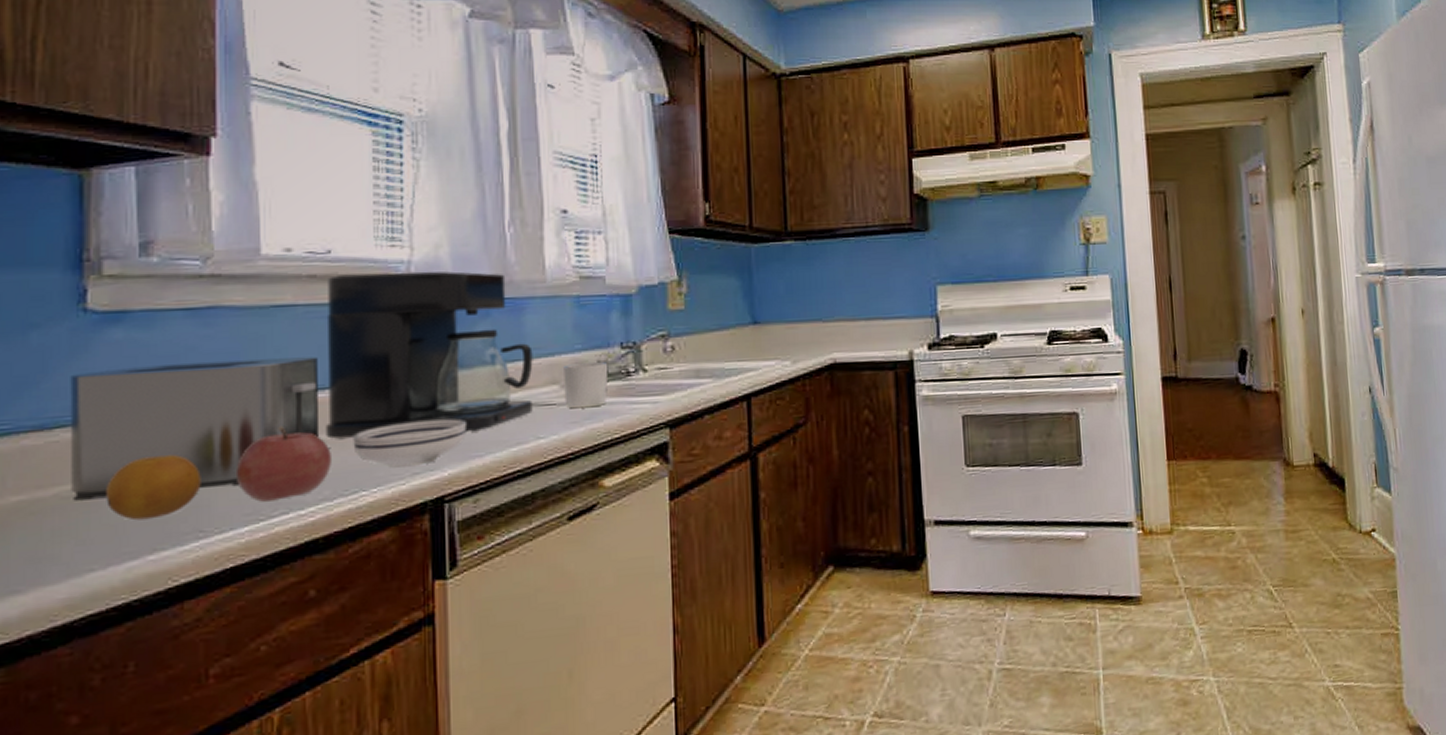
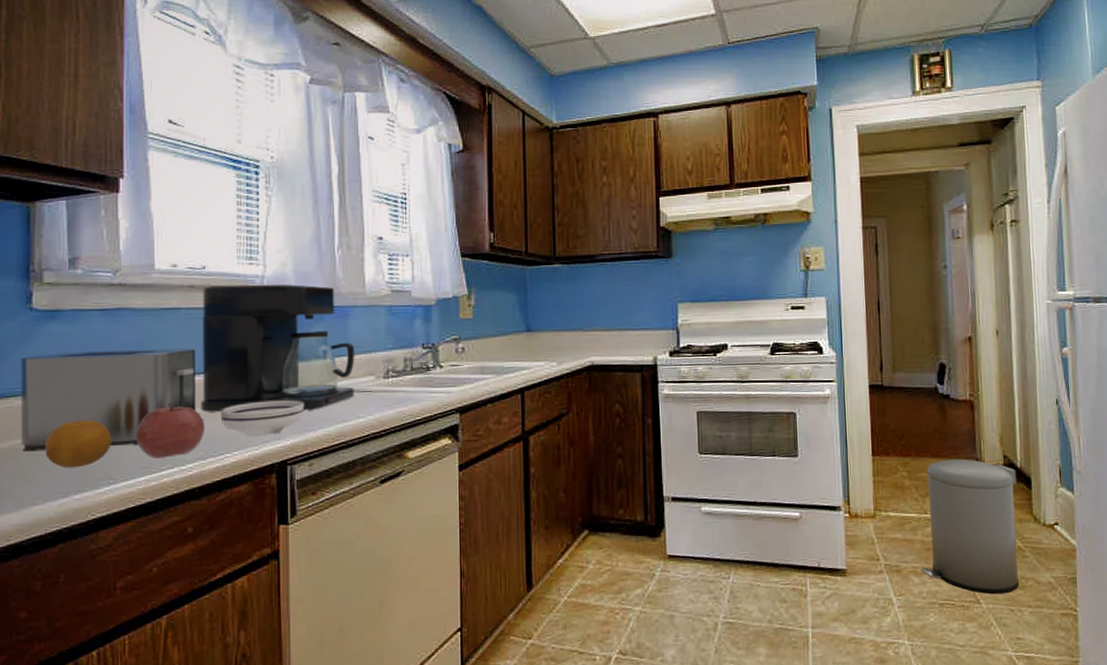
mug: present [562,361,609,409] -> none [377,358,413,395]
pedal bin: none [1226,459,1335,616] -> present [921,458,1019,595]

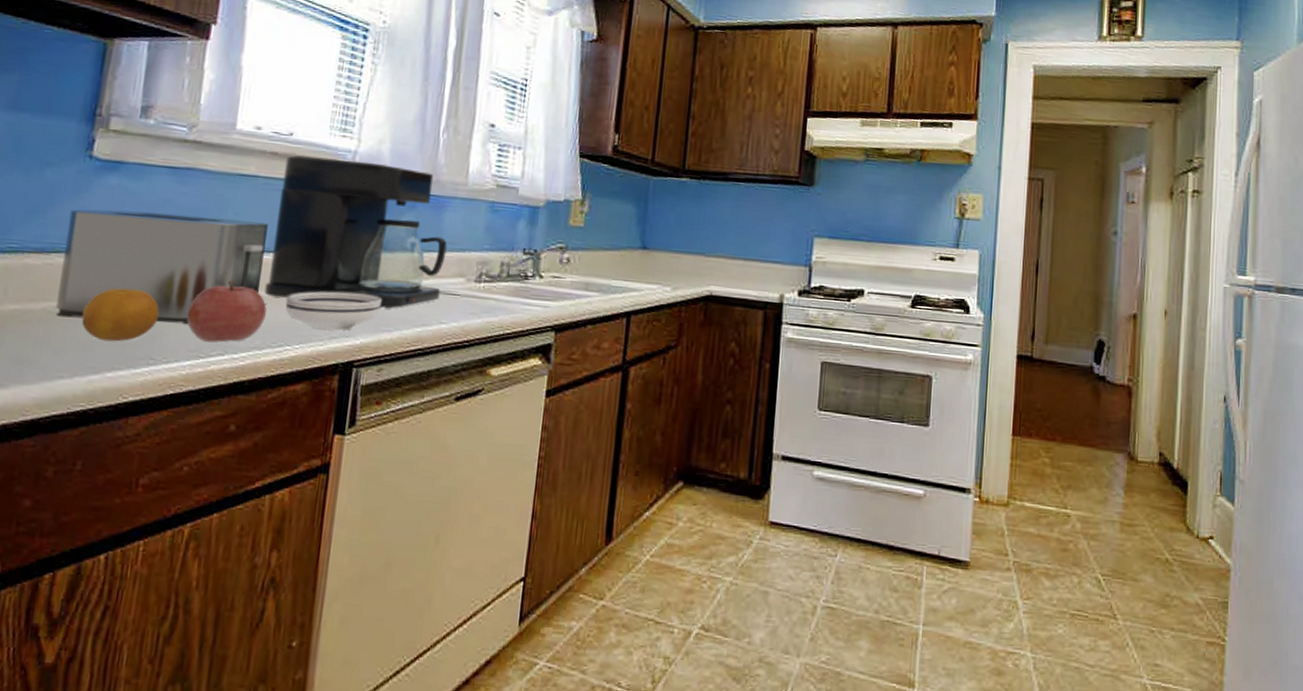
pedal bin: present [921,458,1019,595] -> none [1054,449,1172,612]

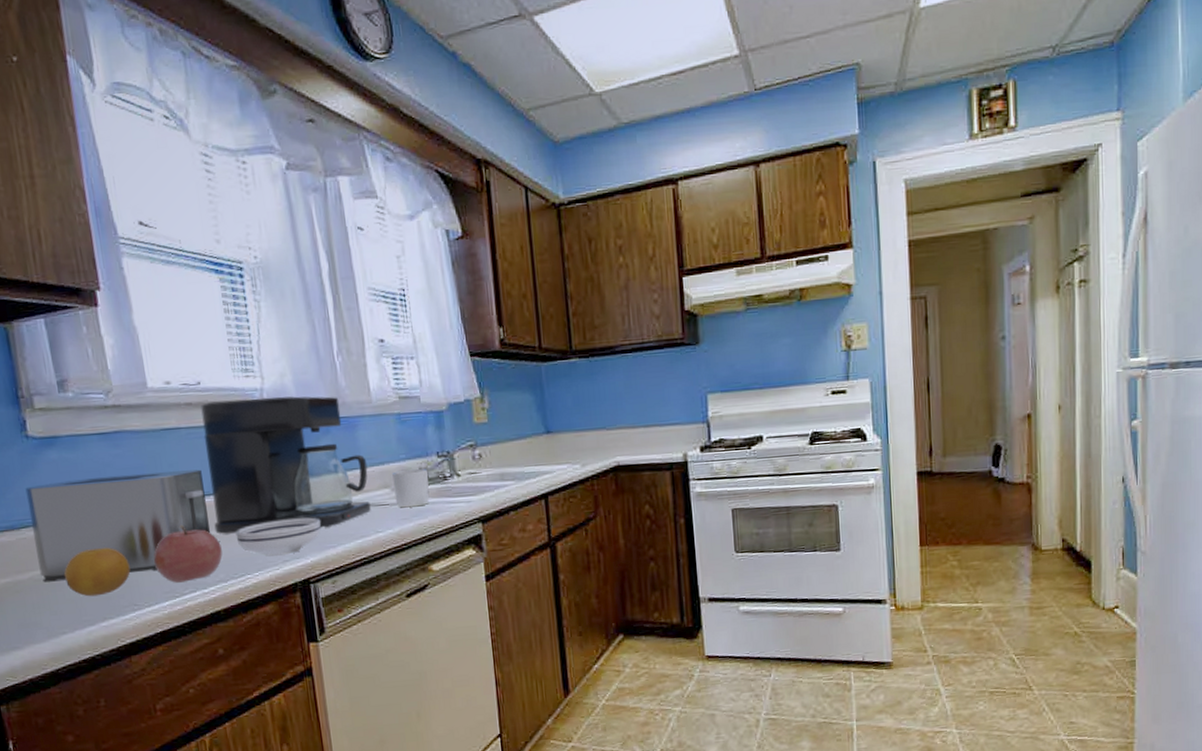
mug: none [468,261,510,303] -> present [391,469,430,508]

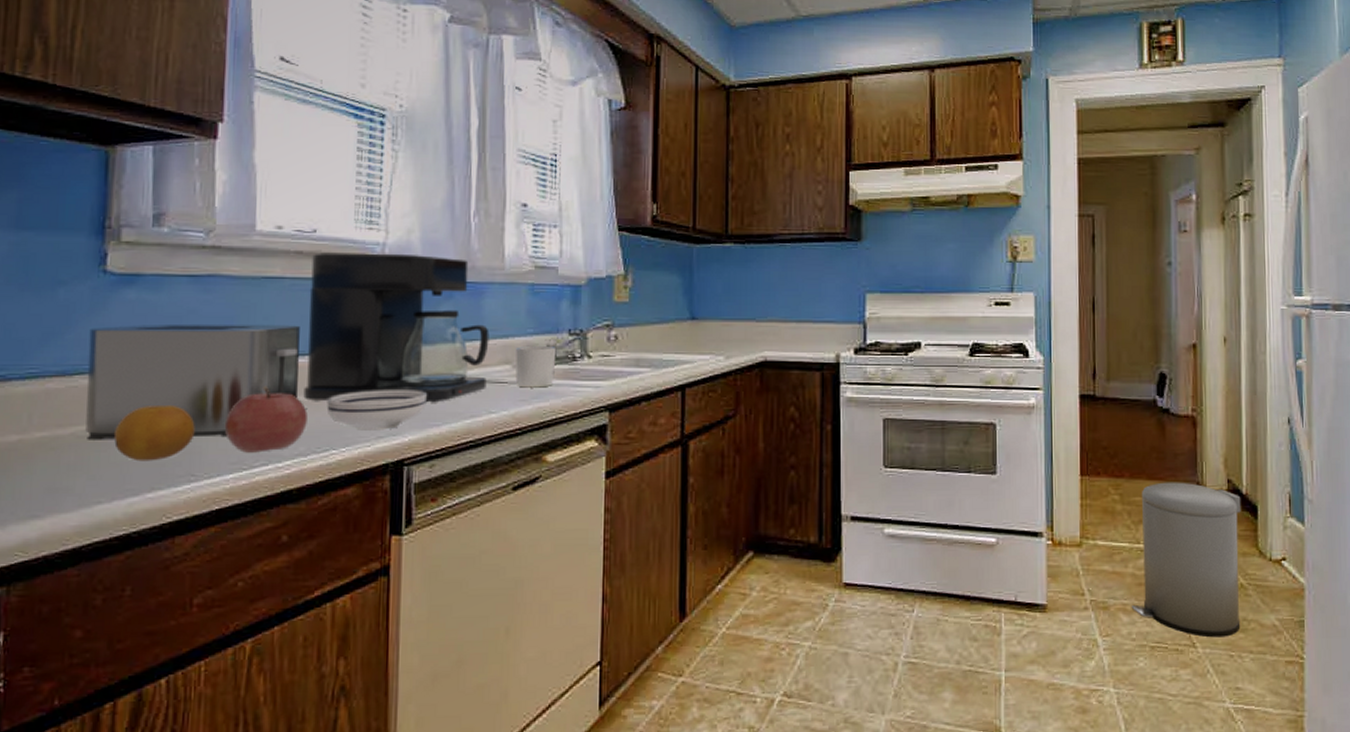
pedal bin: none [970,544,1076,681] -> present [1131,482,1241,638]

